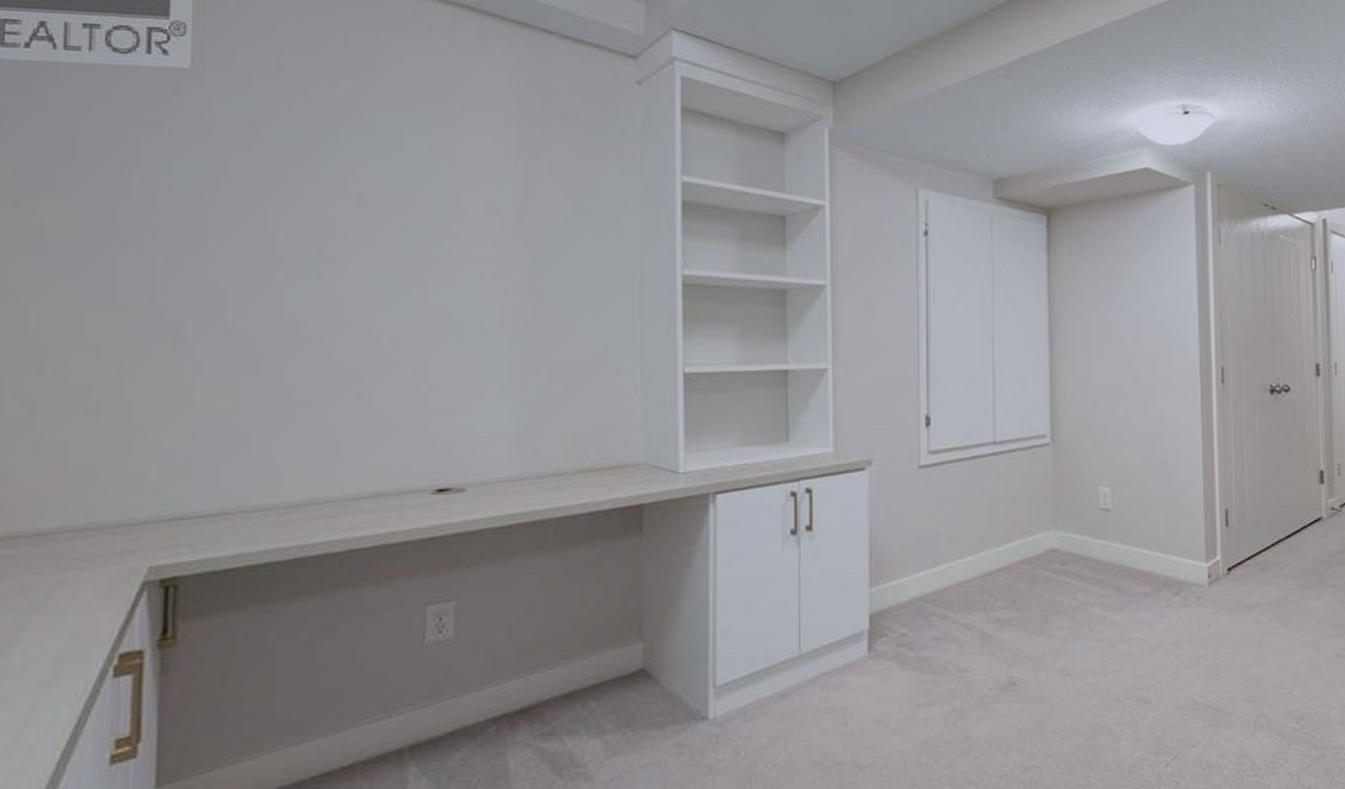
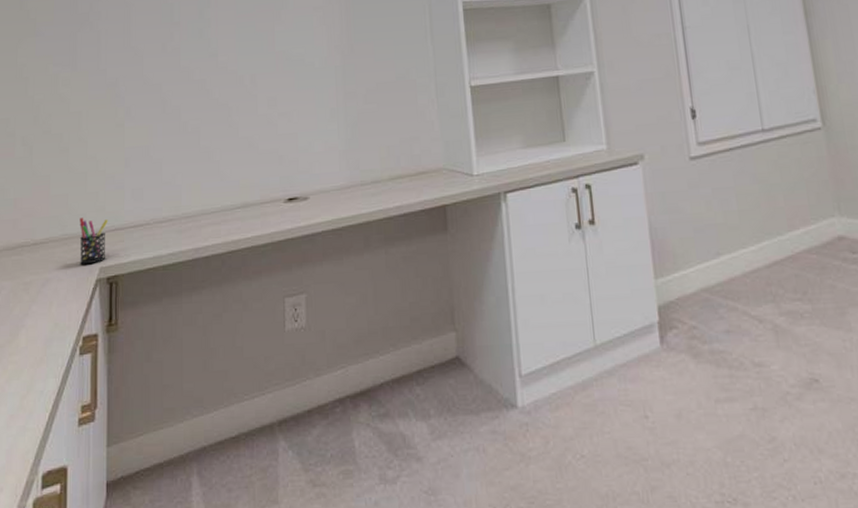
pen holder: none [115,502,165,564] -> present [79,217,109,265]

